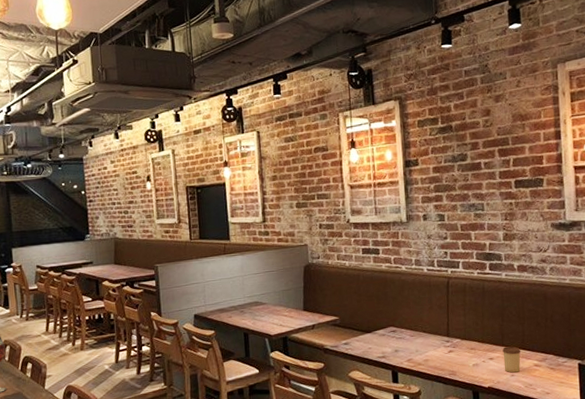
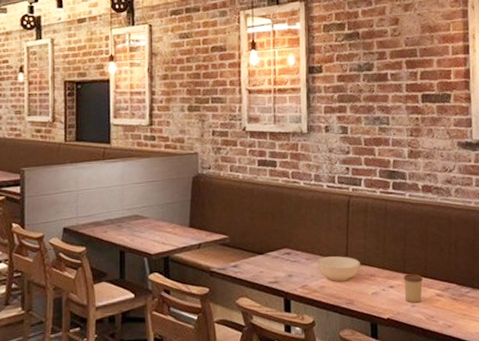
bowl: none [420,332,461,356] -> present [316,256,360,282]

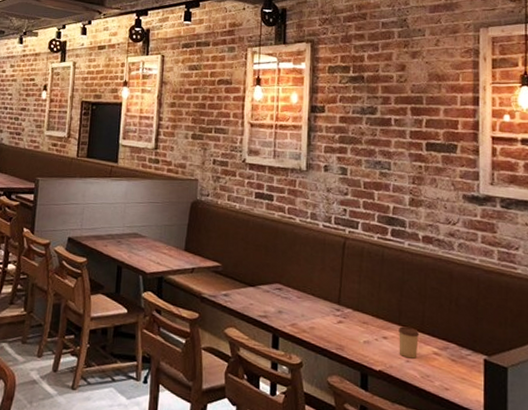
bowl: present [316,256,360,282] -> none [307,297,353,326]

